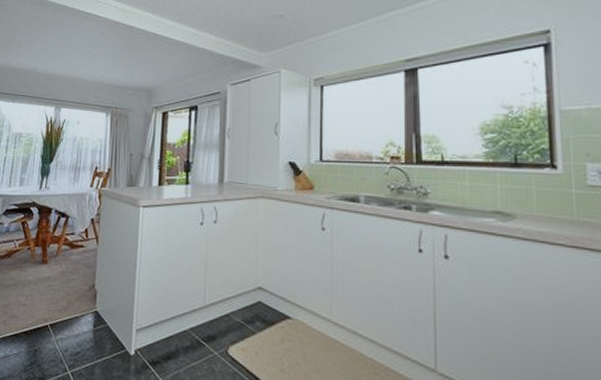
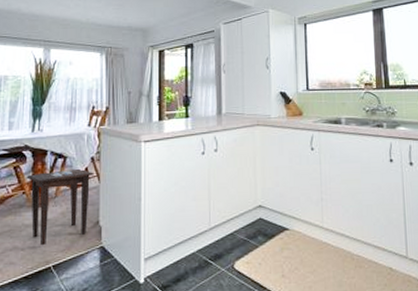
side table: none [32,229,93,303] -> present [26,168,94,246]

